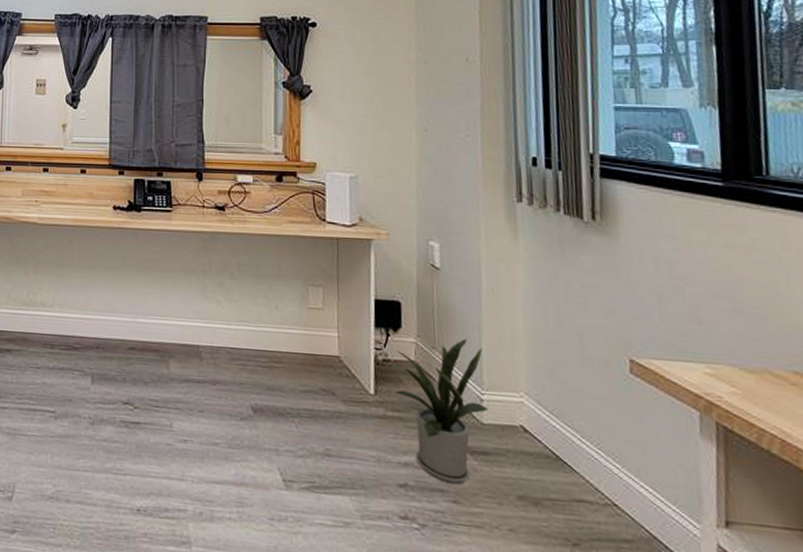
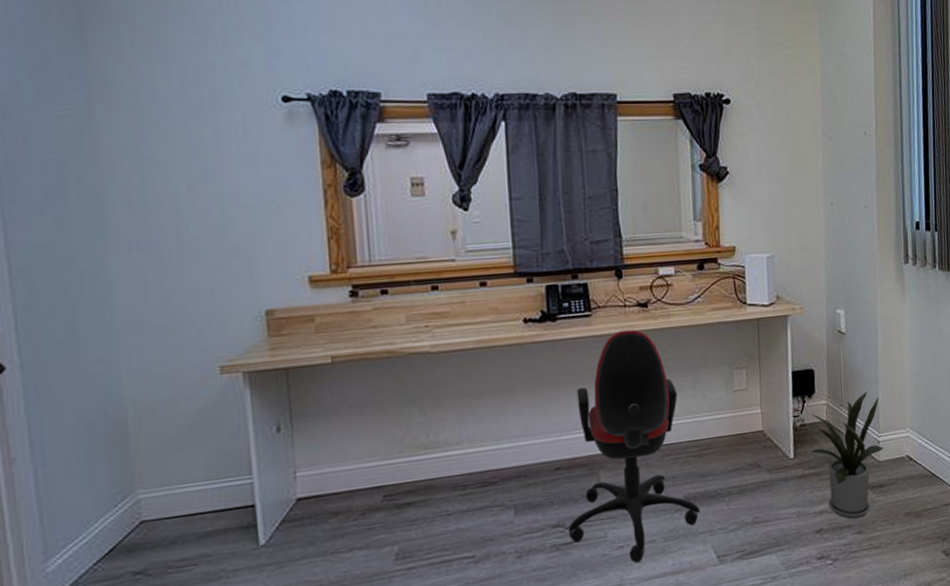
office chair: none [137,229,268,461] -> present [568,329,701,562]

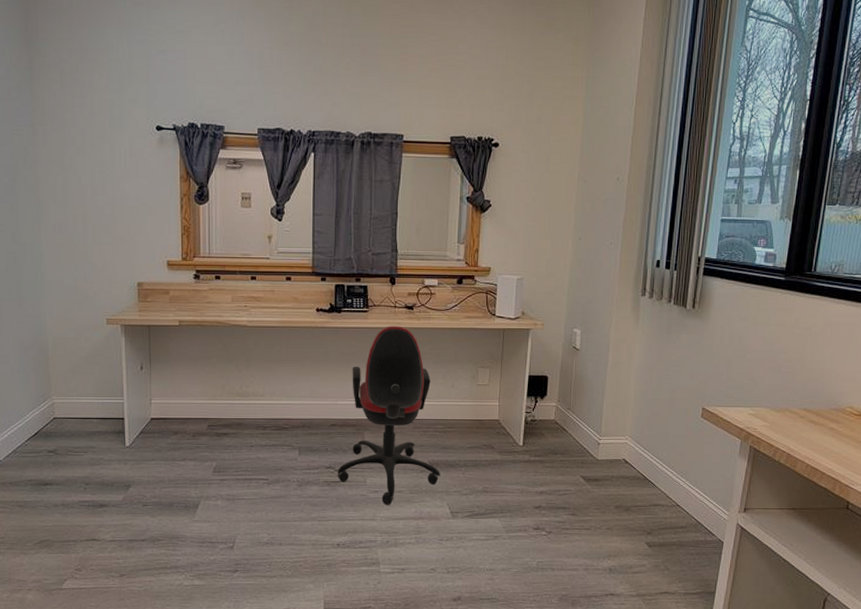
house plant: present [806,392,884,519] -> none [536,401,604,503]

